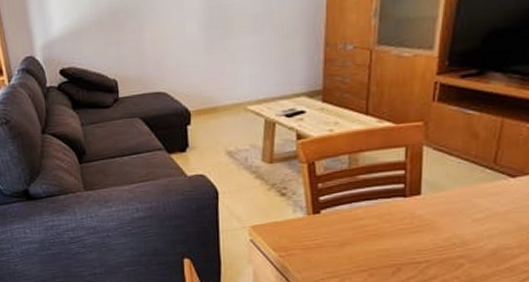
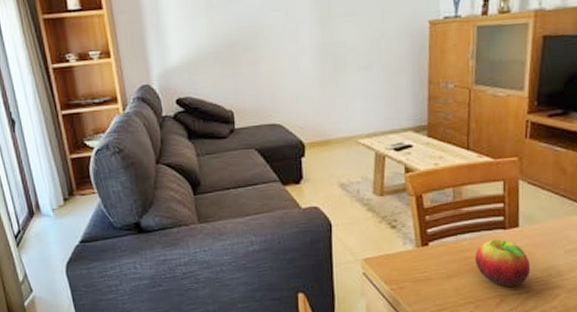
fruit: none [371,206,432,255] -> present [475,238,530,287]

